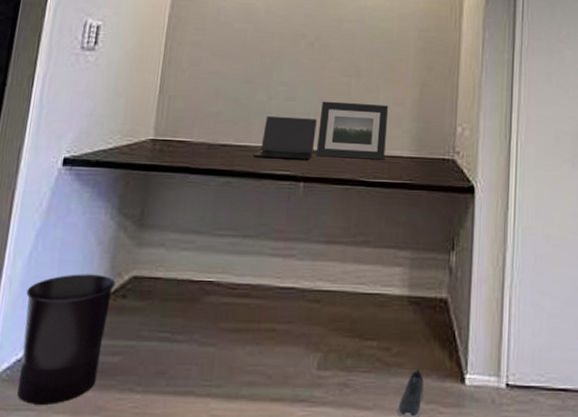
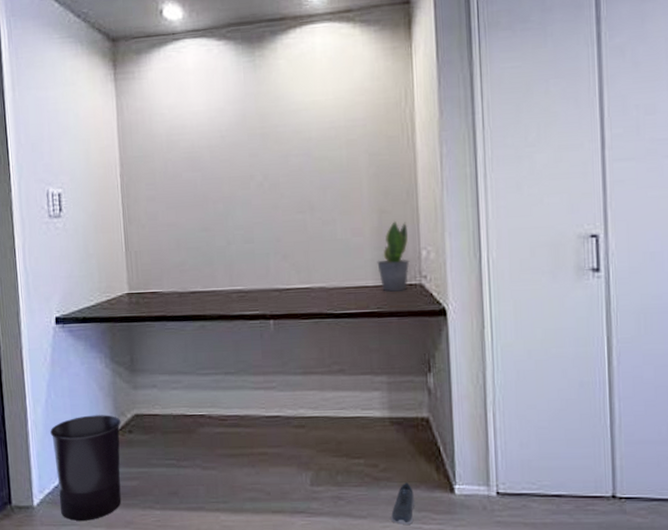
laptop: present [253,115,317,160] -> none [222,258,278,301]
picture frame: present [316,101,388,160] -> none [280,237,350,295]
potted plant: none [414,95,447,166] -> present [377,220,410,292]

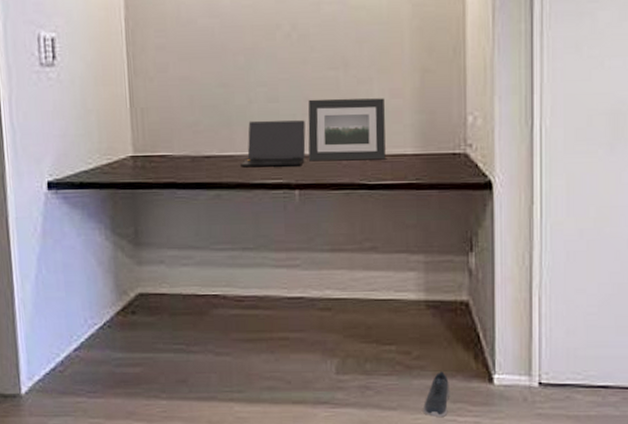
waste bin: present [50,415,122,521] -> none [41,293,123,411]
laptop: none [222,258,278,301] -> present [241,120,306,168]
picture frame: none [280,237,350,295] -> present [308,98,386,162]
potted plant: present [377,220,410,292] -> none [417,81,454,162]

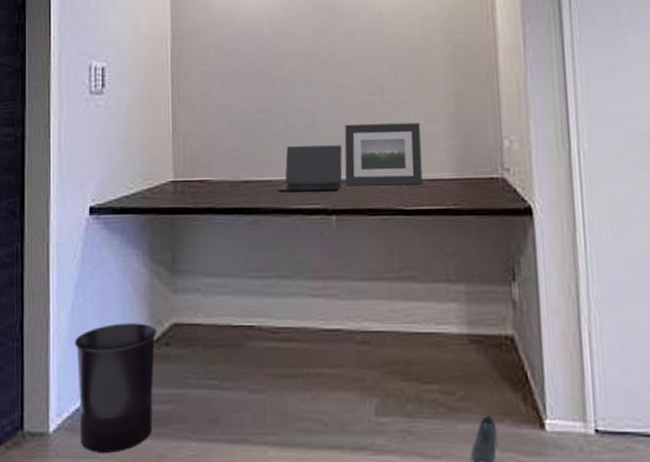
waste bin: none [41,293,123,411] -> present [75,323,157,453]

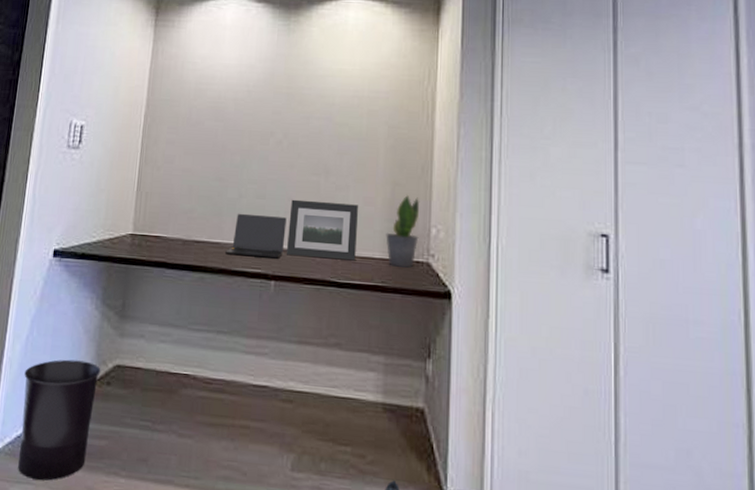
potted plant: none [453,105,491,187] -> present [386,194,420,269]

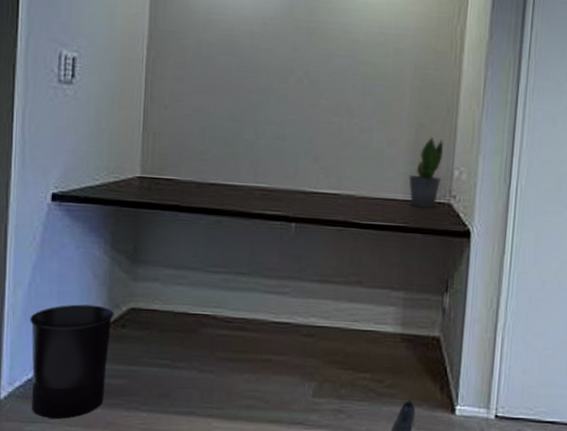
laptop: present [225,213,287,259] -> none [243,155,308,201]
picture frame: present [287,199,358,261] -> none [308,141,382,202]

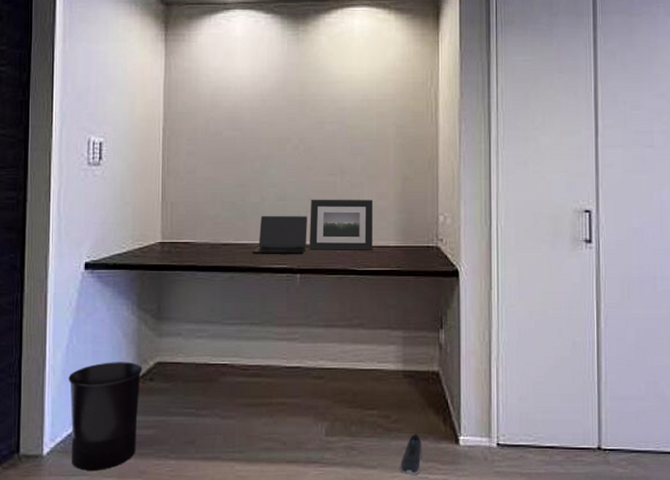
laptop: none [243,155,308,201] -> present [252,215,307,254]
picture frame: none [308,141,382,202] -> present [310,199,373,250]
potted plant: present [409,136,444,210] -> none [399,187,429,253]

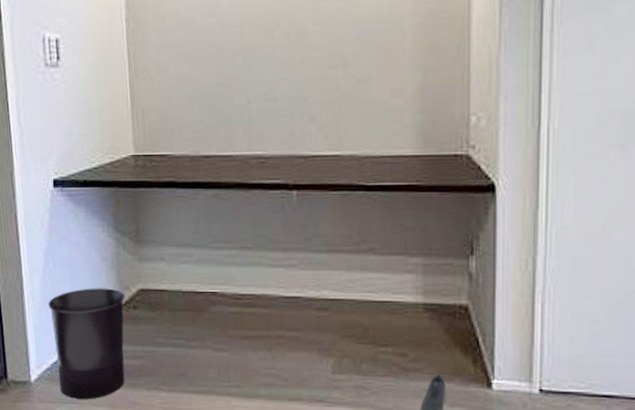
laptop: present [252,215,307,254] -> none [239,120,304,168]
picture frame: present [310,199,373,250] -> none [306,98,385,162]

